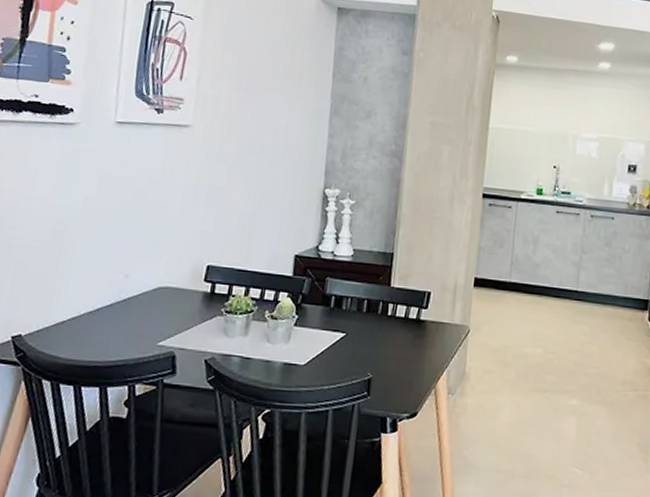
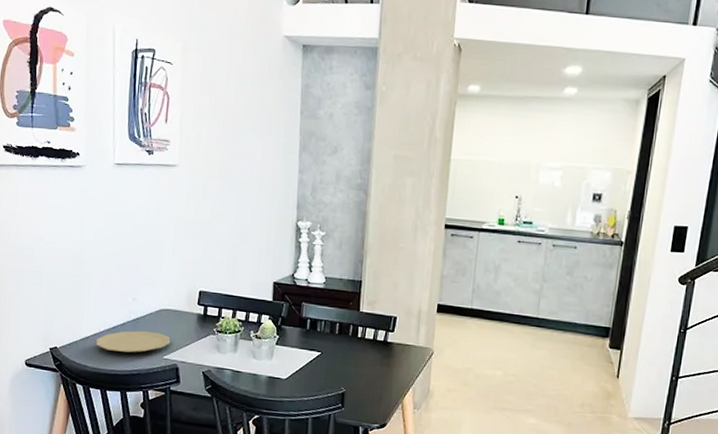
plate: none [73,313,168,340] -> present [96,330,171,353]

